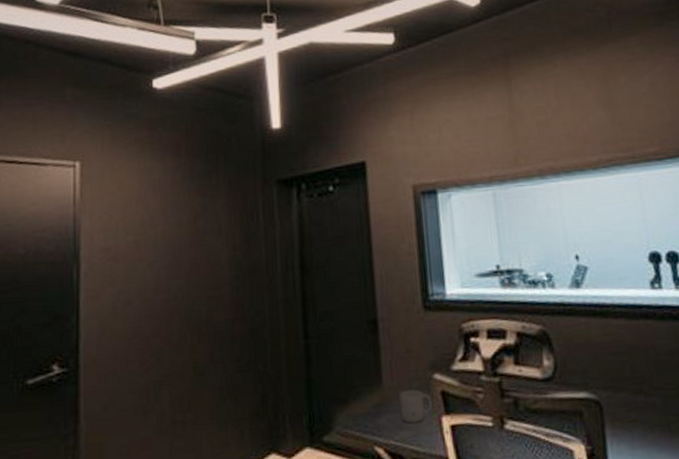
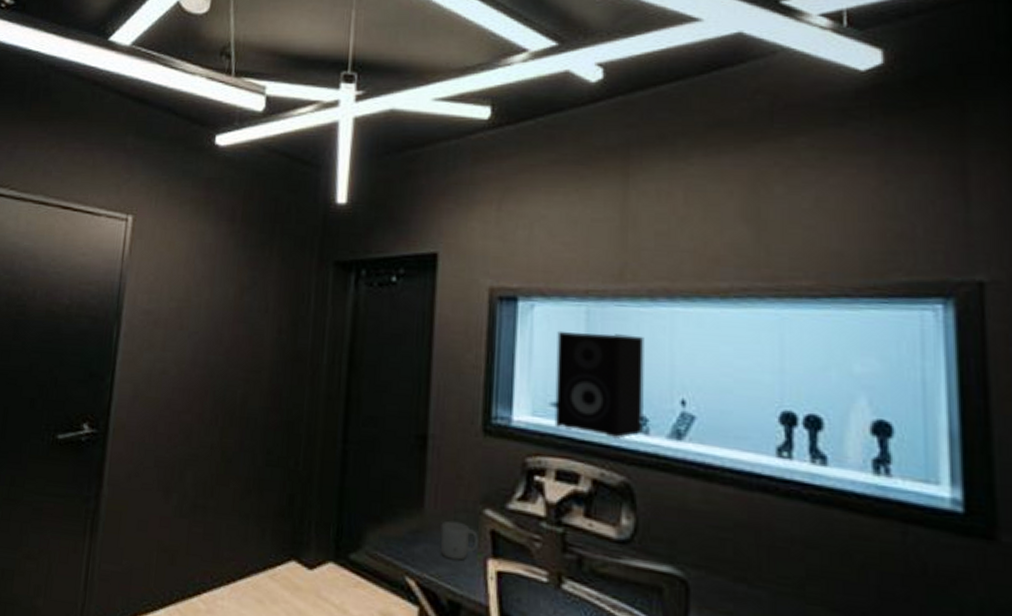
speaker: none [472,208,551,297] -> present [554,330,645,440]

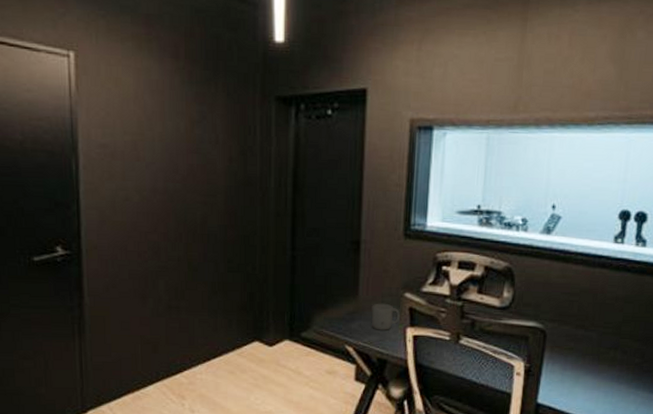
speaker: present [554,330,645,440] -> none [459,154,530,237]

